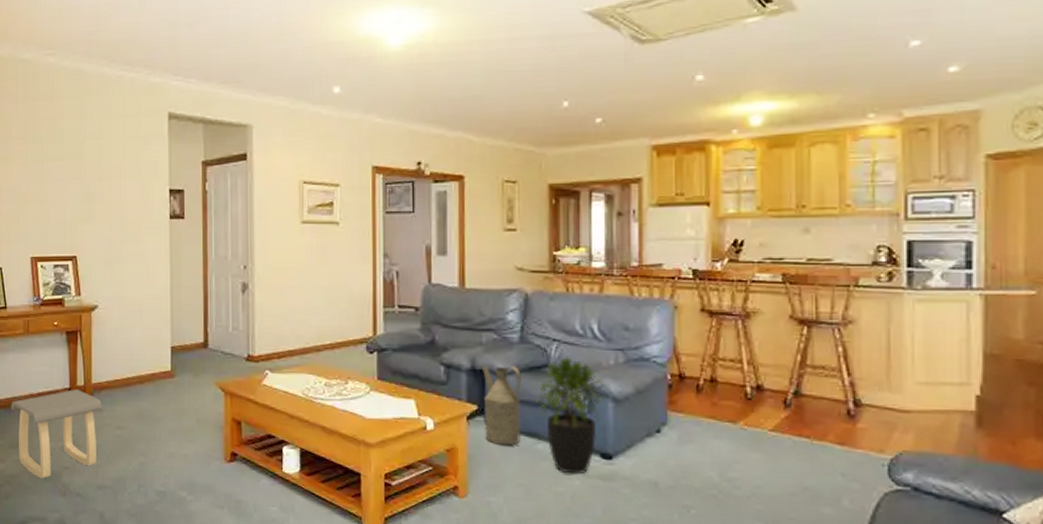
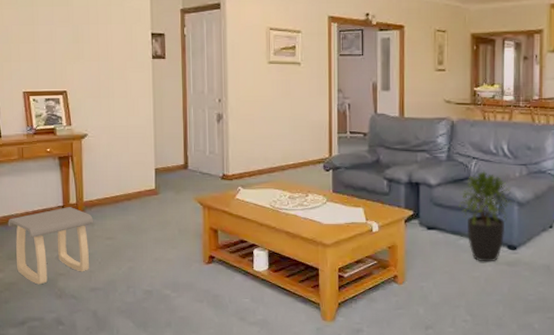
watering can: present [482,364,522,446] -> none [417,178,448,242]

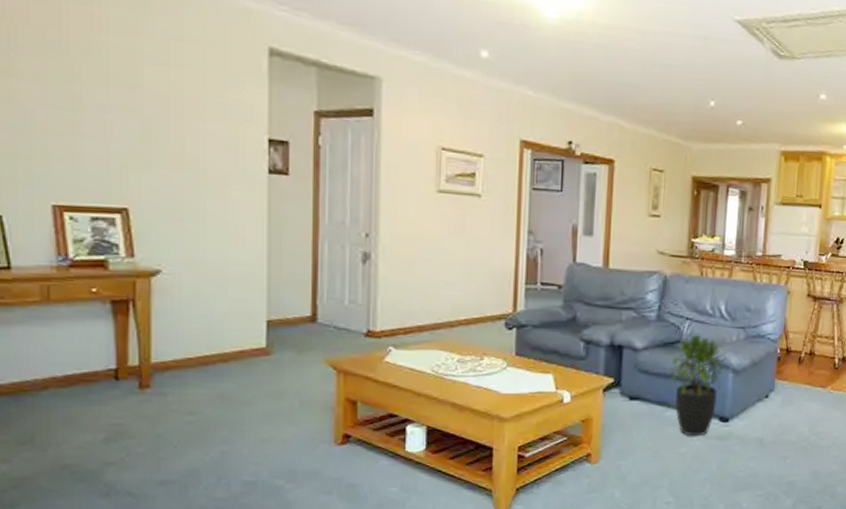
stool: present [8,207,94,285] -> none [19,370,168,479]

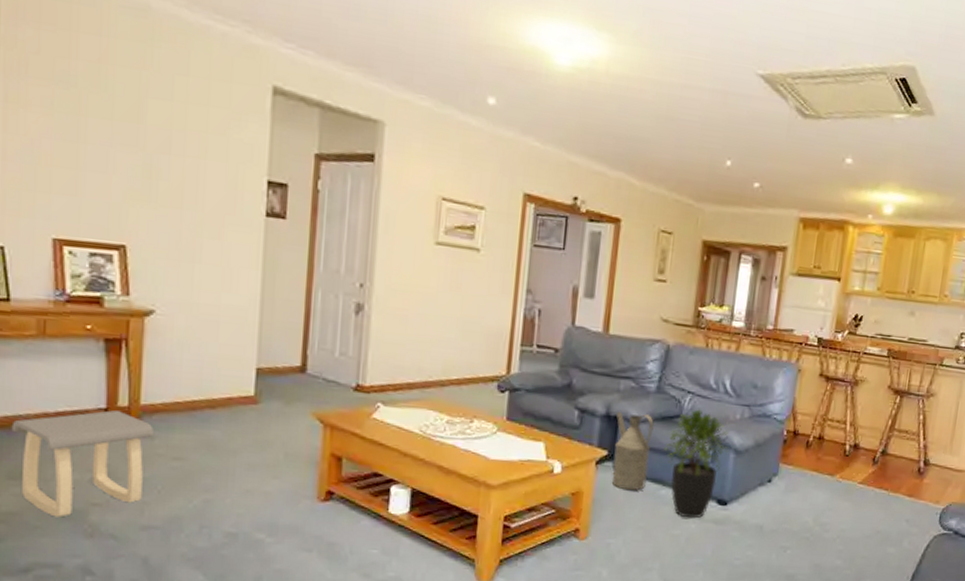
stool: none [19,370,168,479] -> present [11,410,155,518]
watering can: none [619,340,656,414] -> present [611,411,654,491]

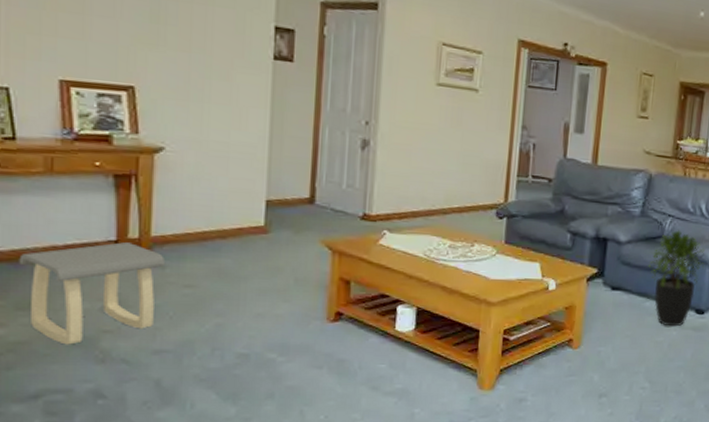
watering can: present [611,411,654,491] -> none [601,233,639,304]

